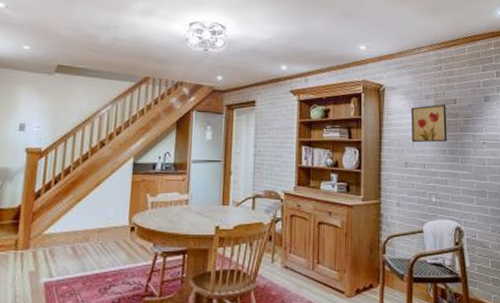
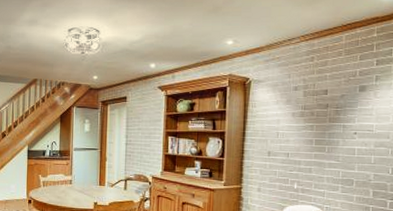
wall art: present [411,104,447,143] -> none [276,95,316,133]

